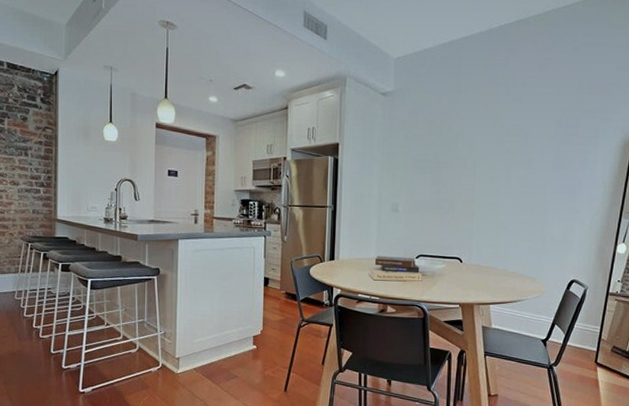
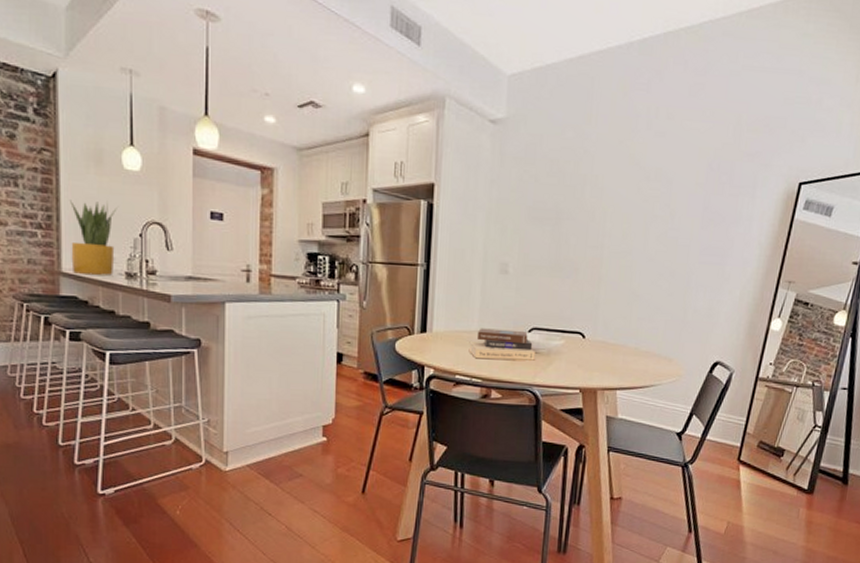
planter: none [64,164,99,221] -> present [70,200,117,275]

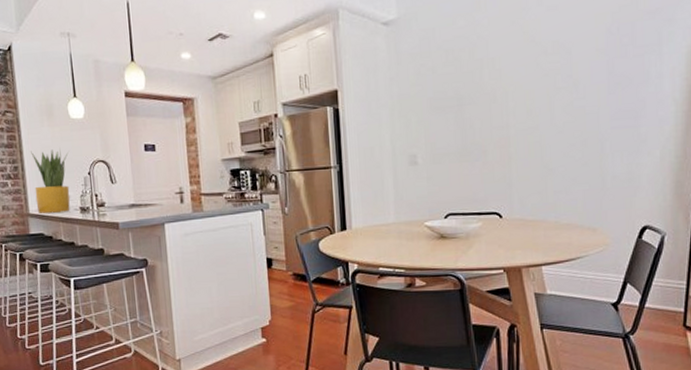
books: present [468,328,535,361] -> none [388,217,454,250]

